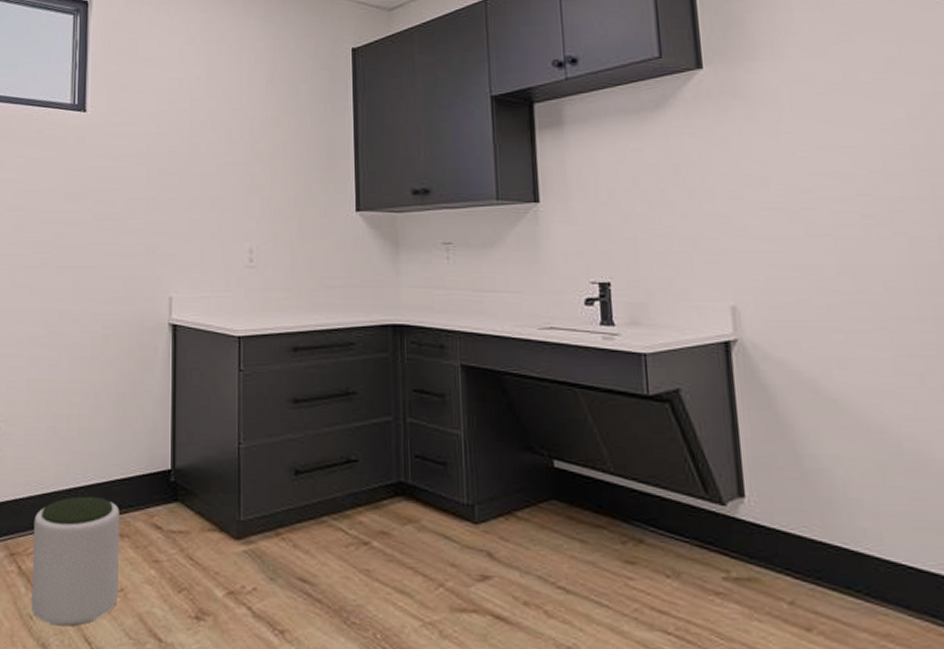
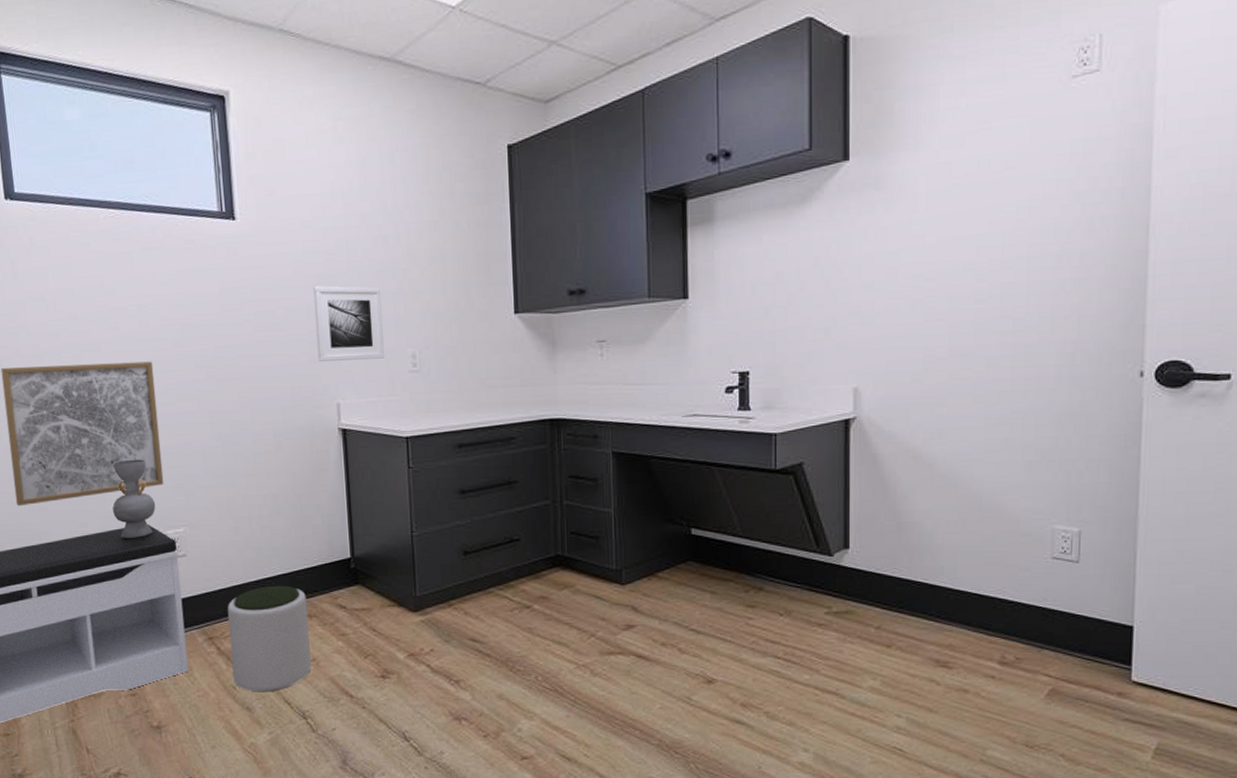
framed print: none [154,177,222,252] -> present [313,286,385,361]

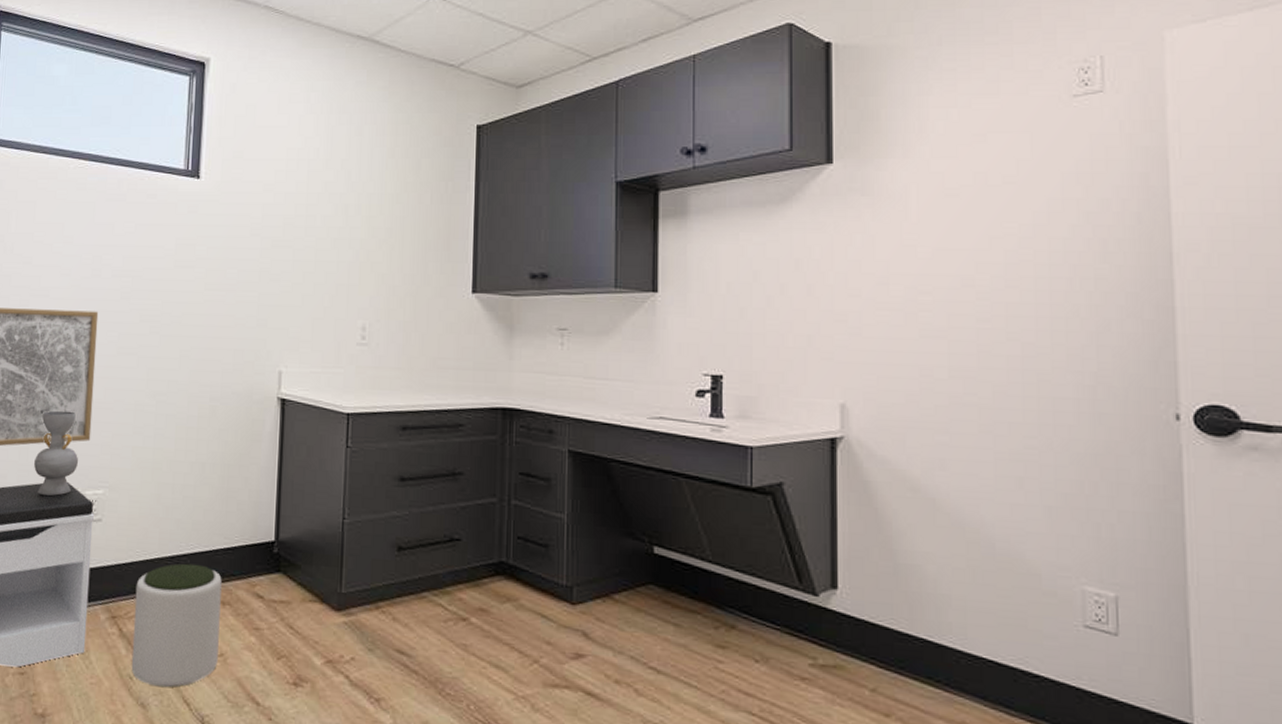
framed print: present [313,286,385,361] -> none [265,249,337,328]

